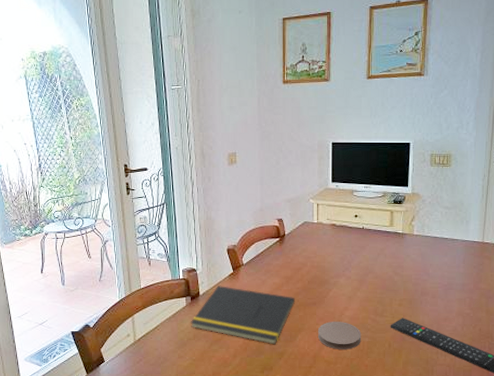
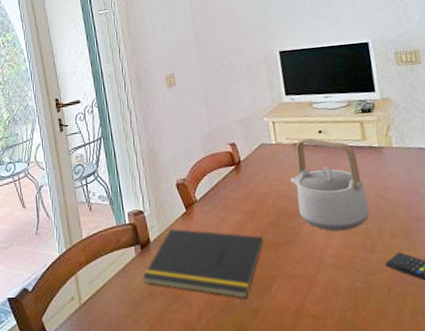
coaster: present [318,322,362,350] -> none [296,263,353,300]
teapot: none [325,220,385,298] -> present [291,138,369,231]

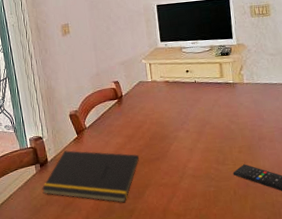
teapot: present [291,138,369,231] -> none [162,76,223,149]

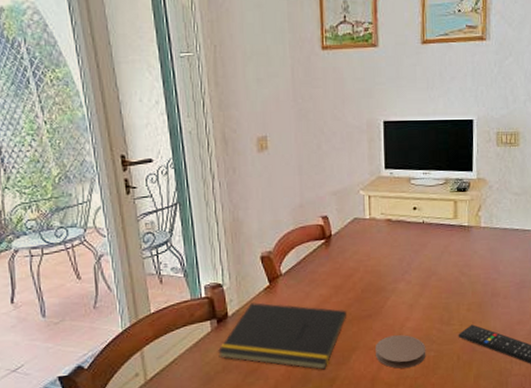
coaster: none [164,173,207,202] -> present [376,335,426,369]

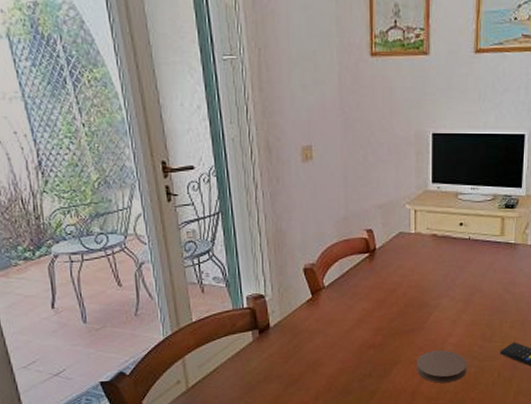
notepad: present [217,302,348,370] -> none [258,314,390,382]

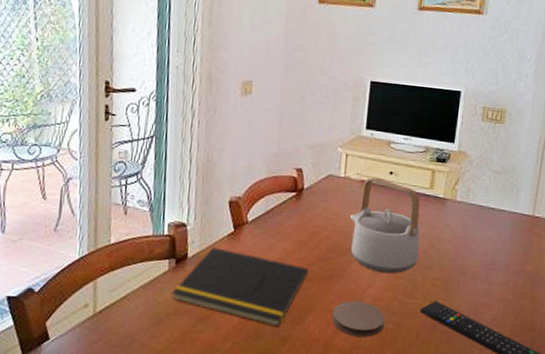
notepad: none [258,314,390,382] -> present [171,247,309,327]
teapot: none [425,229,495,322] -> present [350,176,420,274]

